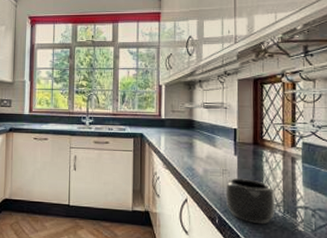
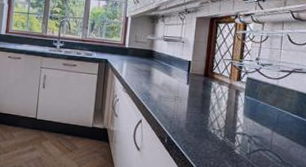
mug: present [225,178,276,225] -> none [175,104,218,146]

